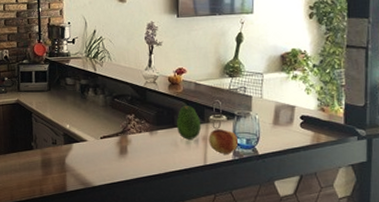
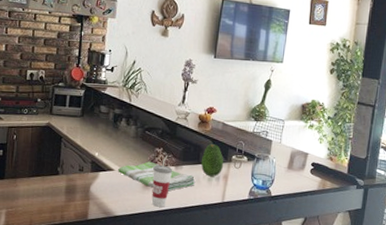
dish towel: none [91,129,173,158] -> present [118,161,196,191]
cup: none [127,122,148,174] -> present [151,155,173,207]
fruit: present [208,129,239,155] -> none [228,169,256,194]

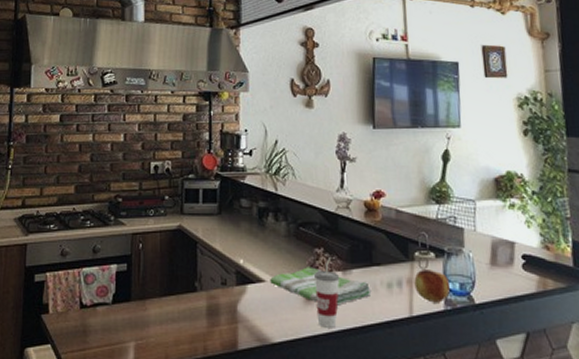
fruit: present [200,144,224,177] -> none [374,239,405,282]
fruit: none [228,169,256,194] -> present [414,270,451,303]

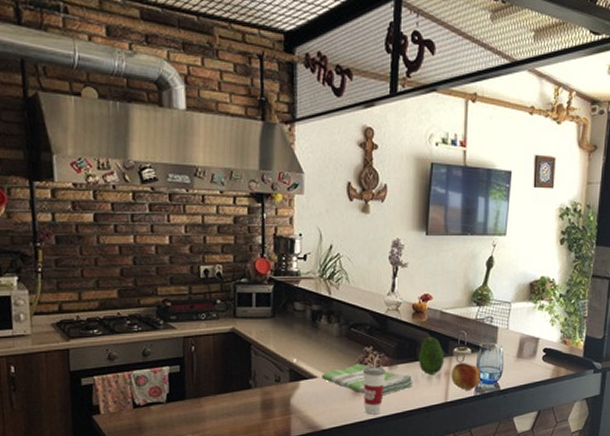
fruit: none [374,239,405,282] -> present [418,337,445,375]

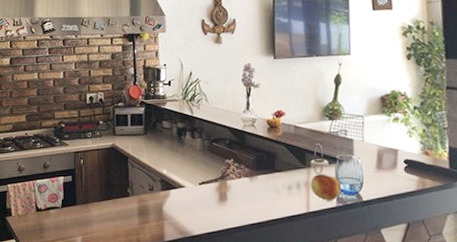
dish towel: present [322,363,414,396] -> none [189,174,275,205]
cup: present [363,355,386,415] -> none [226,166,248,223]
fruit: present [418,337,445,375] -> none [276,150,303,185]

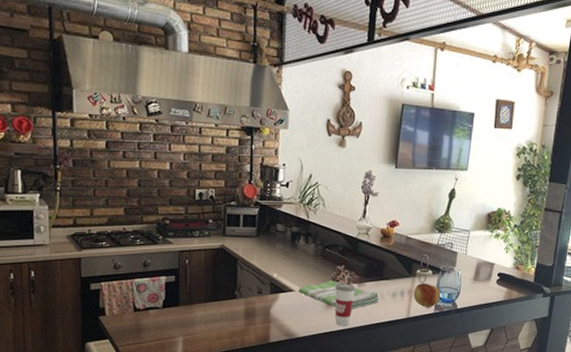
dish towel: none [189,174,275,205] -> present [299,280,380,310]
cup: none [226,166,248,223] -> present [334,273,356,326]

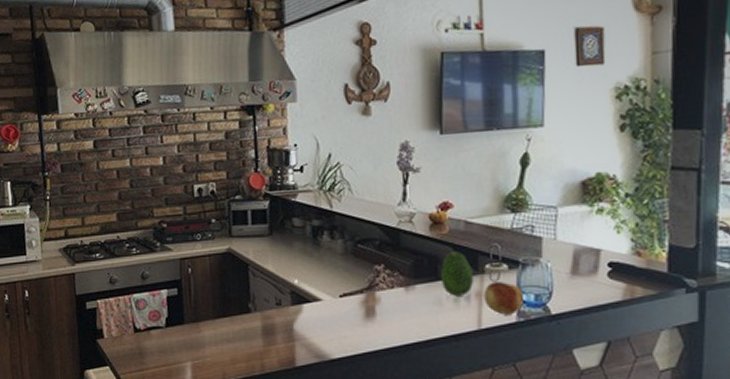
dish towel: present [299,280,380,310] -> none [327,284,437,321]
cup: present [334,273,356,326] -> none [374,274,403,343]
fruit: none [384,259,408,292] -> present [440,252,474,296]

